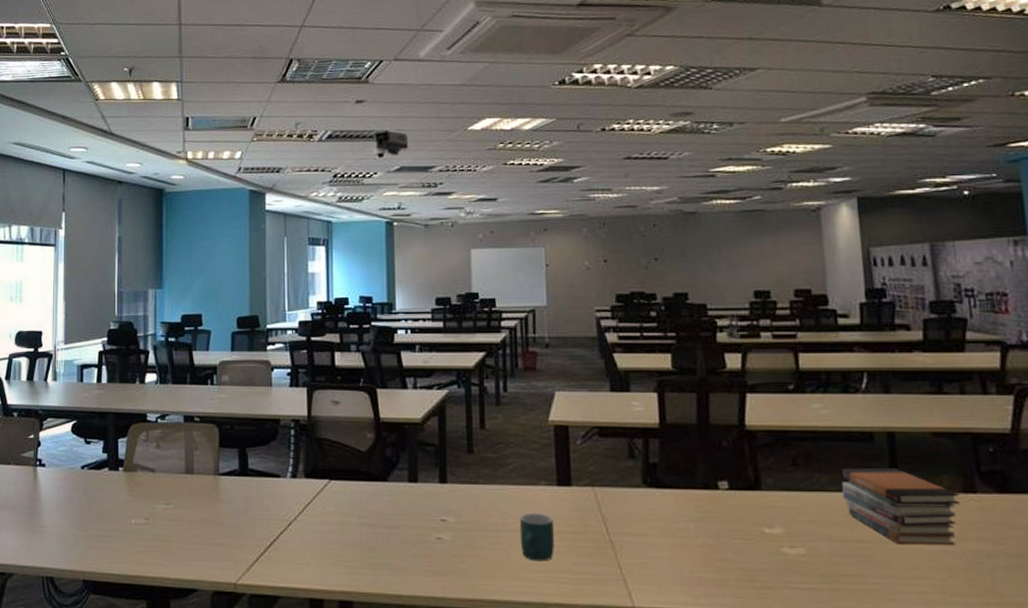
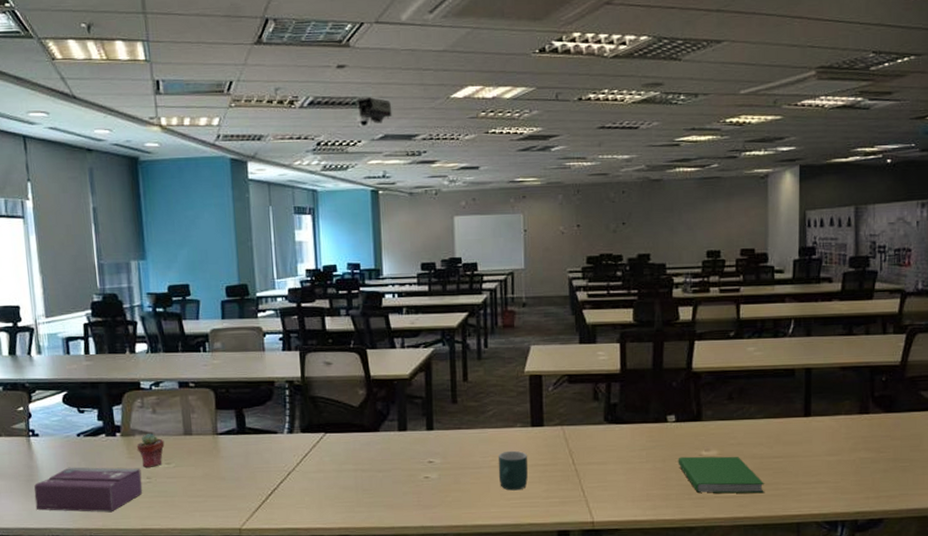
tissue box: none [34,501,140,555] -> present [34,467,143,513]
potted succulent: none [137,470,165,507] -> present [136,434,165,468]
hardcover book: none [734,533,848,587] -> present [678,456,764,494]
book stack: present [841,468,961,546] -> none [766,398,857,458]

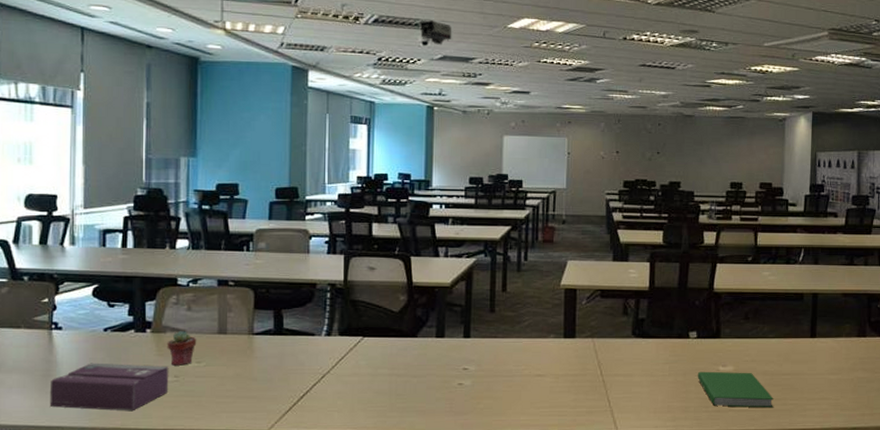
mug: present [498,450,528,491] -> none [530,360,559,399]

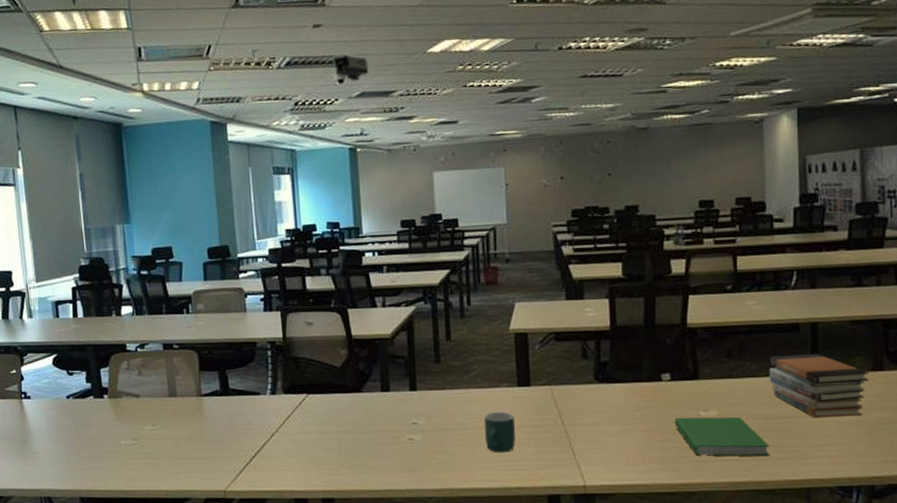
tissue box: present [49,362,169,412] -> none [26,428,130,474]
potted succulent: present [167,331,197,366] -> none [123,395,151,429]
mug: none [530,360,559,399] -> present [483,411,515,453]
book stack: none [777,320,856,376] -> present [769,354,870,418]

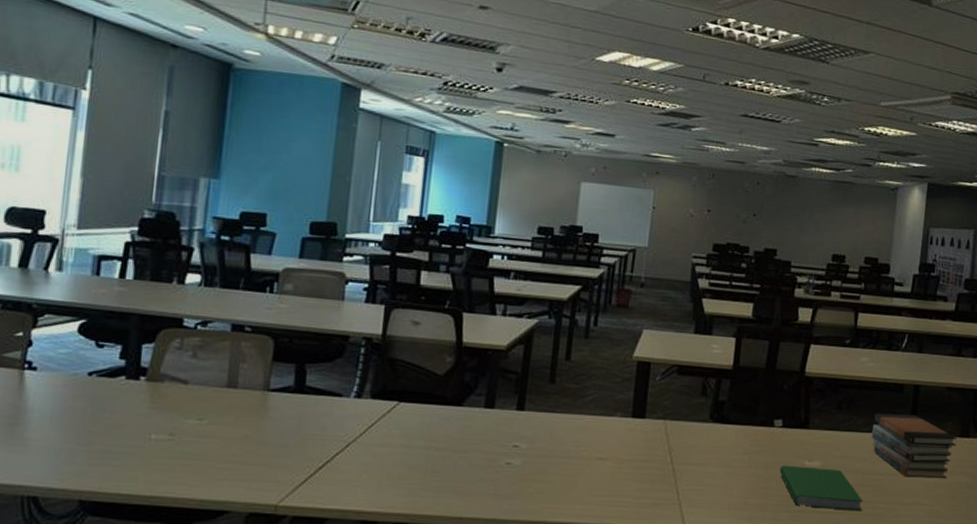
projector: present [333,55,369,82] -> none [495,44,532,74]
mug: present [483,411,515,453] -> none [588,441,624,487]

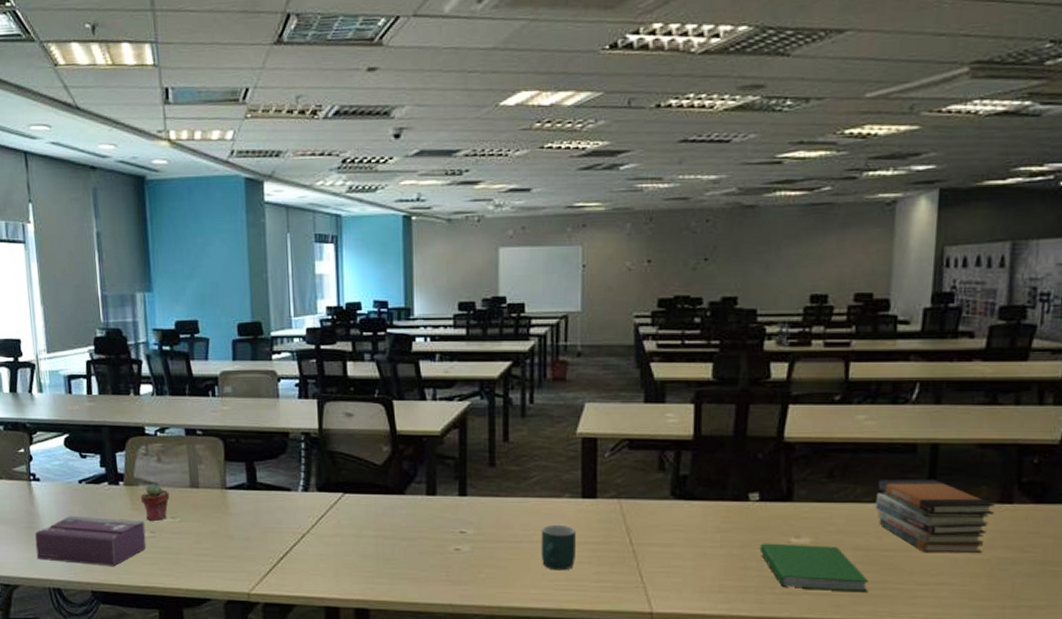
tissue box: none [12,412,164,473] -> present [35,515,147,567]
potted succulent: none [163,381,201,422] -> present [140,484,170,521]
mug: none [588,441,624,487] -> present [541,524,577,571]

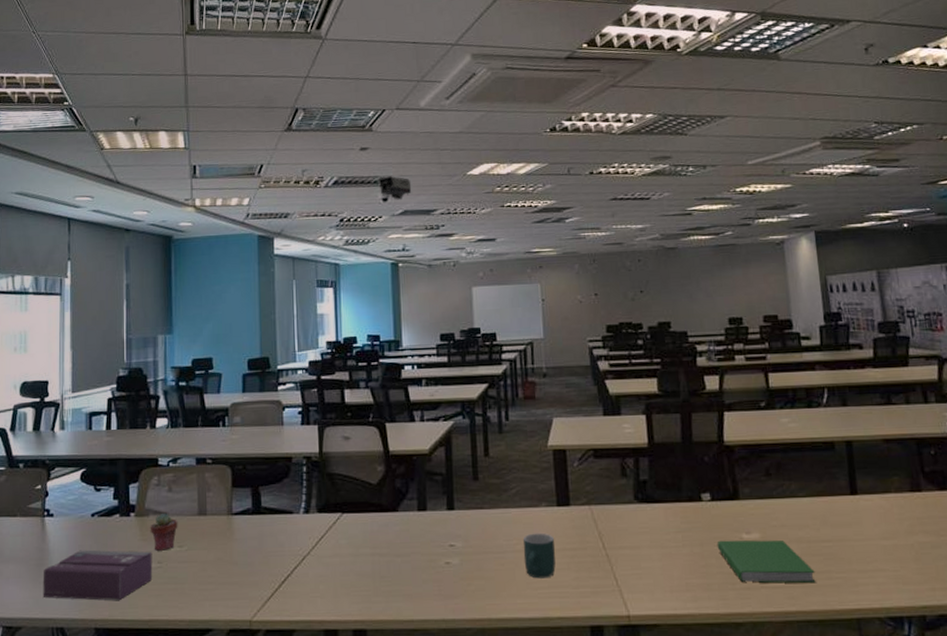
projector: none [389,105,430,137] -> present [378,176,412,200]
book stack: present [875,480,996,554] -> none [808,473,909,542]

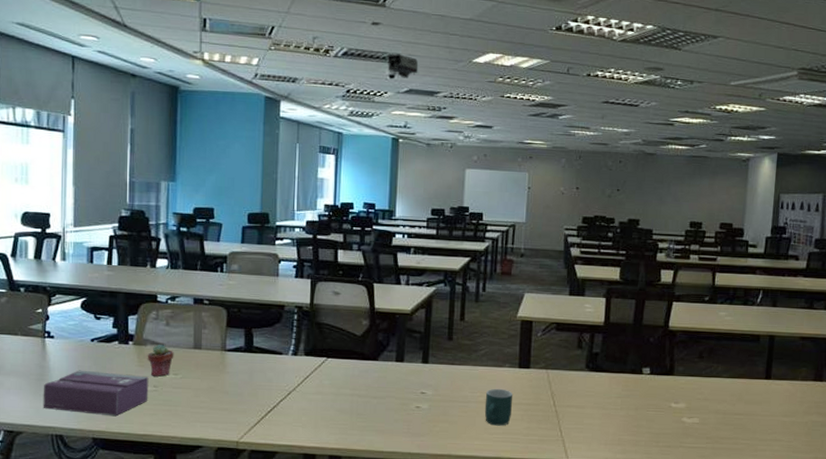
hardcover book: present [717,539,816,584] -> none [649,407,725,447]

